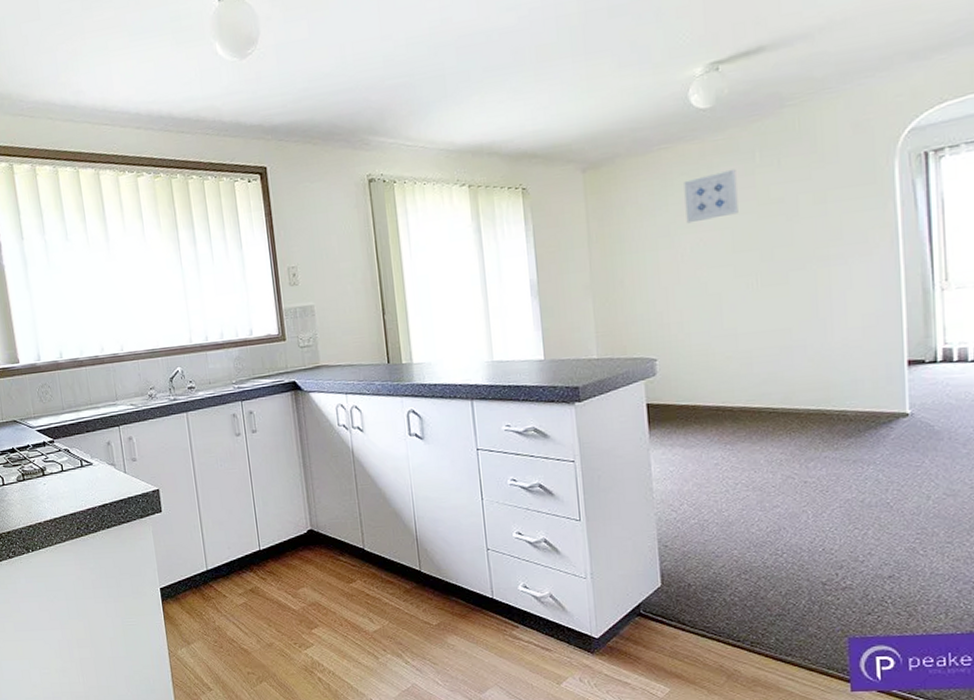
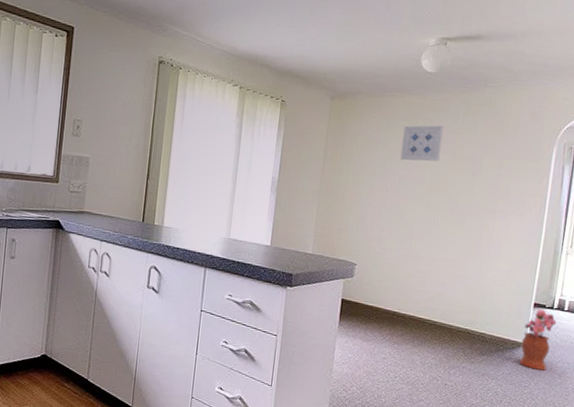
potted flower: none [900,365,945,443] -> present [519,309,557,371]

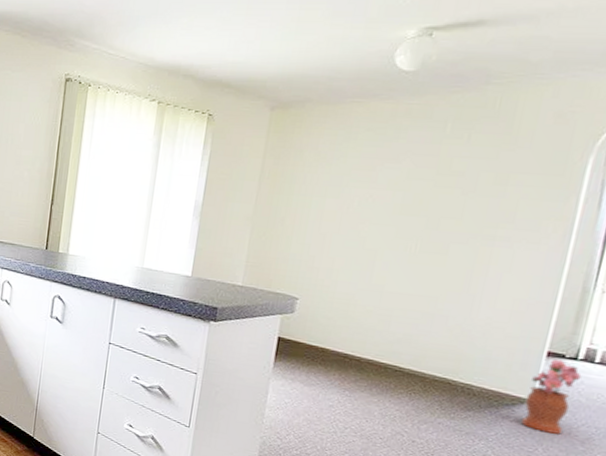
wall art: present [400,125,444,162] -> none [361,134,423,179]

